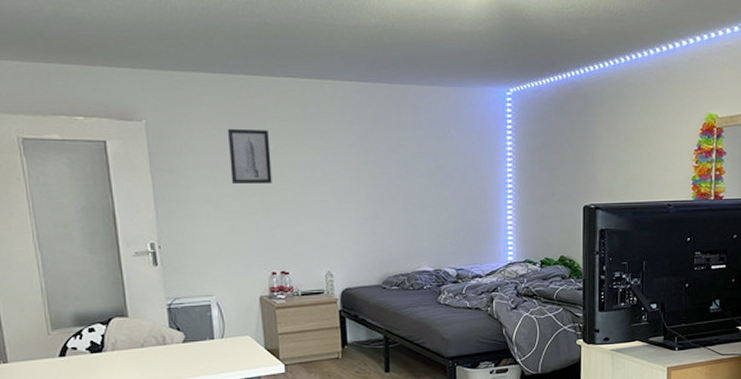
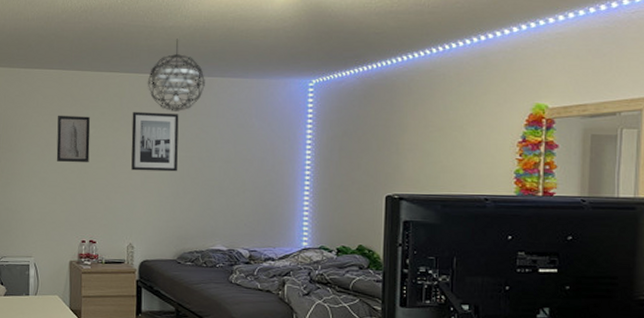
wall art: none [318,124,375,191] -> present [131,112,179,172]
pendant light: none [333,40,399,123] -> present [147,39,205,111]

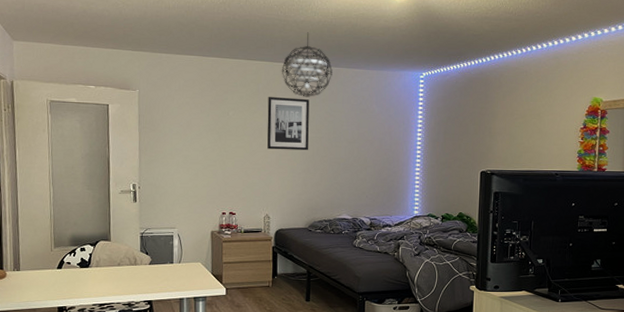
wall art: present [56,115,91,162] -> none [197,98,230,142]

